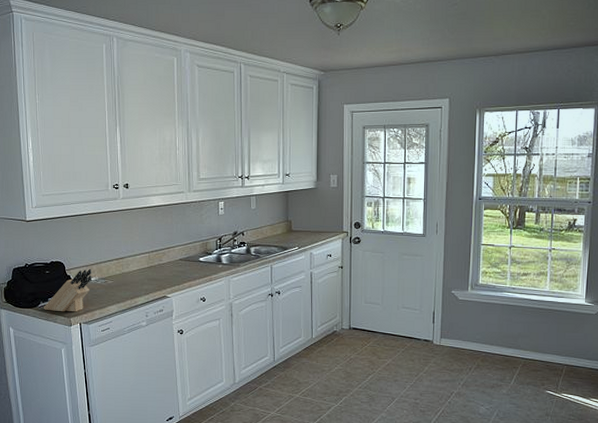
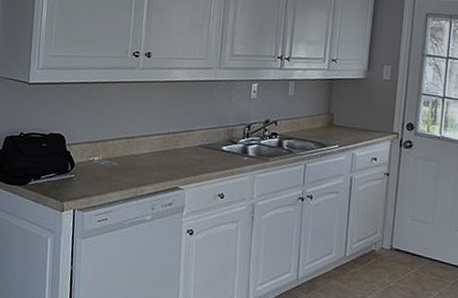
knife block: present [44,268,92,312] -> none [34,145,96,196]

